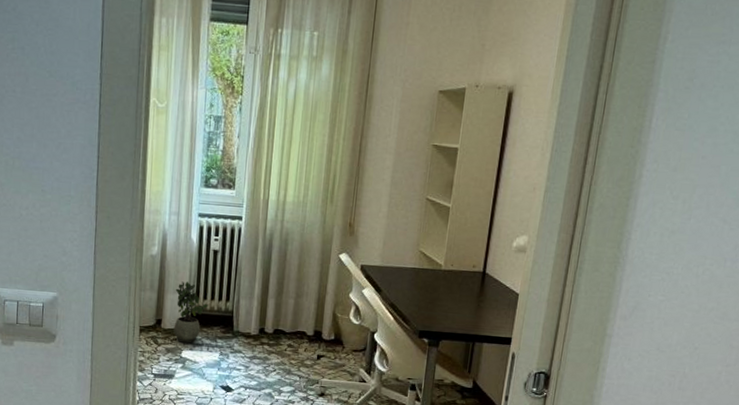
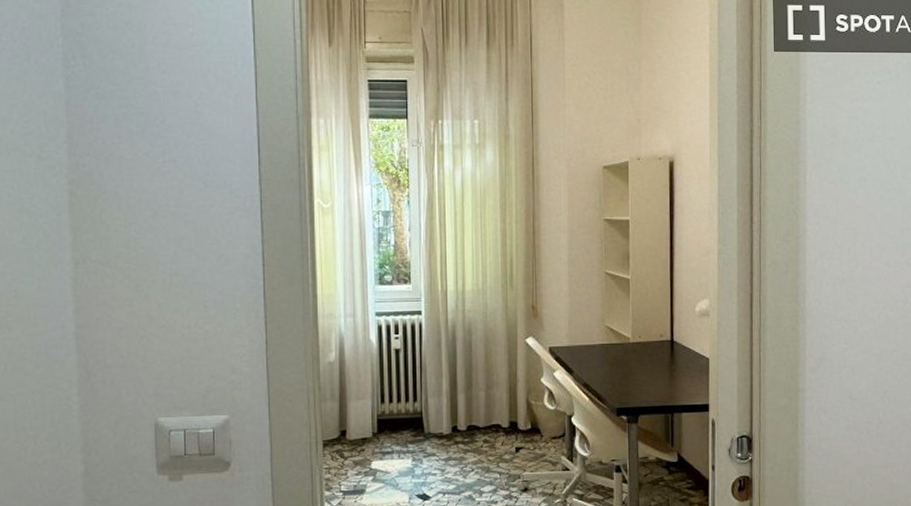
potted plant: present [173,281,208,343] -> none [358,386,395,453]

